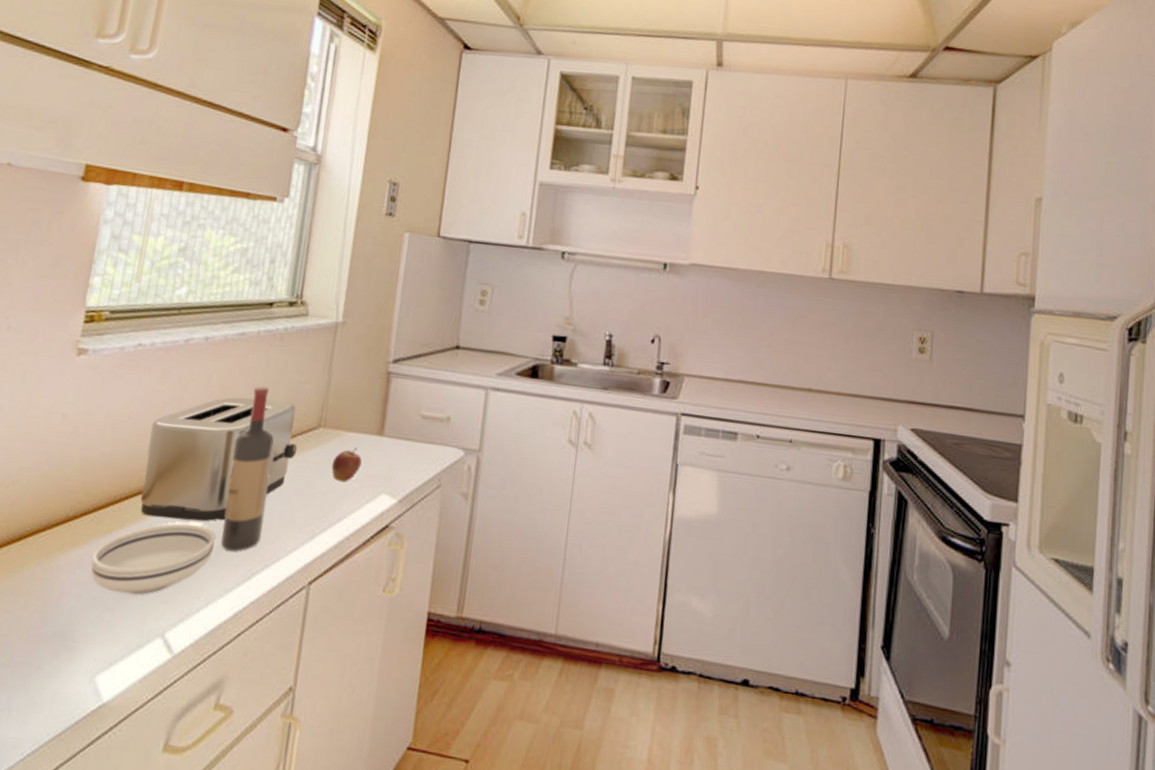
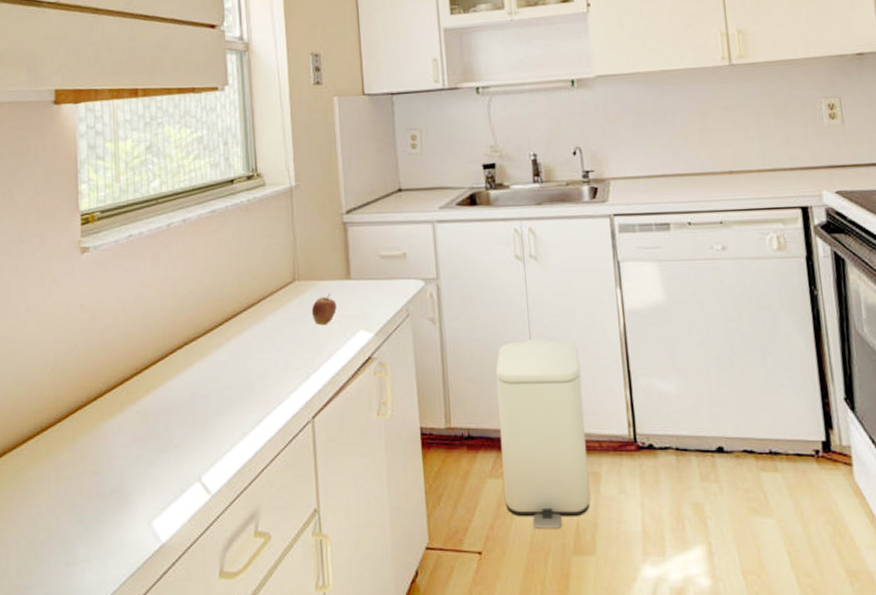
bowl: present [91,523,217,595] -> none [128,381,227,449]
toaster: present [140,397,298,522] -> none [154,264,280,381]
wine bottle: present [221,386,274,551] -> none [225,253,264,400]
pedal bin: none [505,533,616,747] -> present [495,340,590,530]

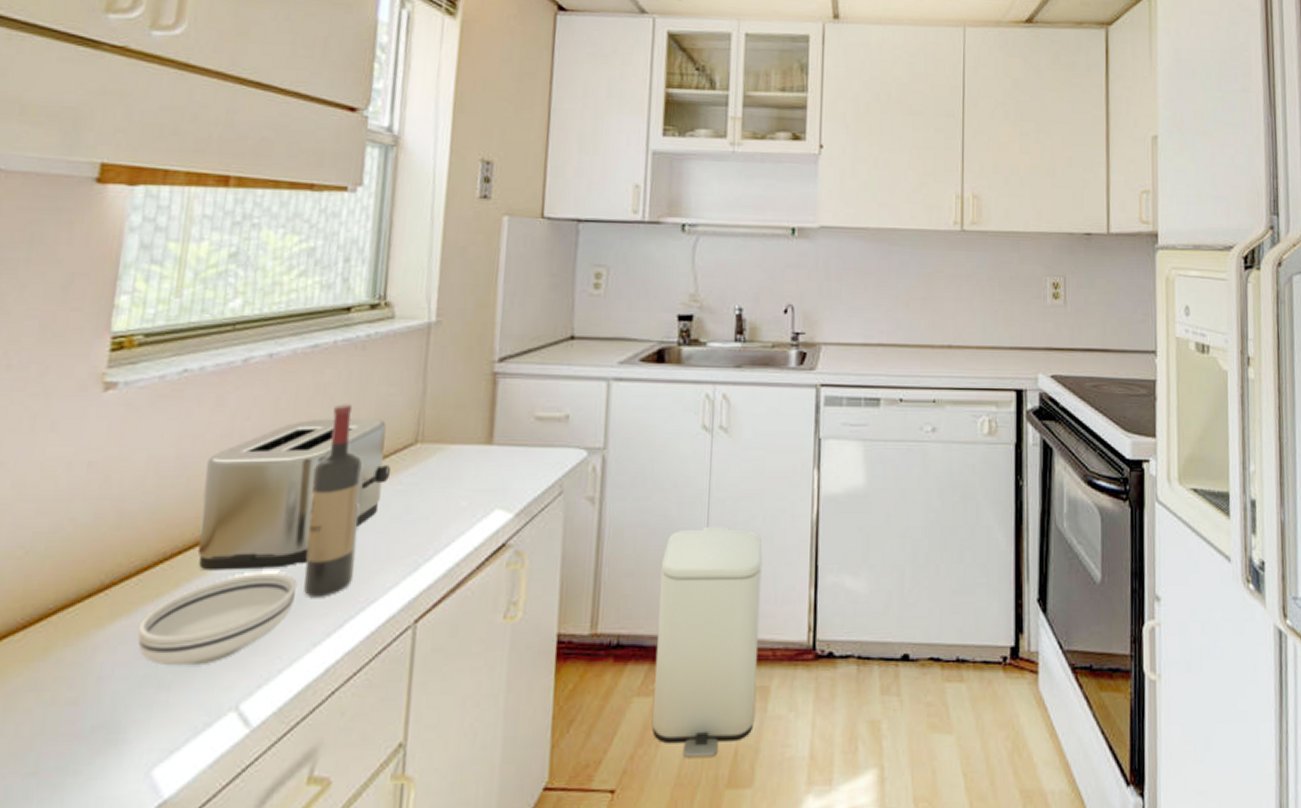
bowl: none [128,381,227,449] -> present [137,572,298,666]
toaster: none [154,264,280,381] -> present [197,418,392,571]
wine bottle: none [225,253,264,400] -> present [303,404,362,597]
fruit: present [311,293,337,326] -> none [433,461,469,502]

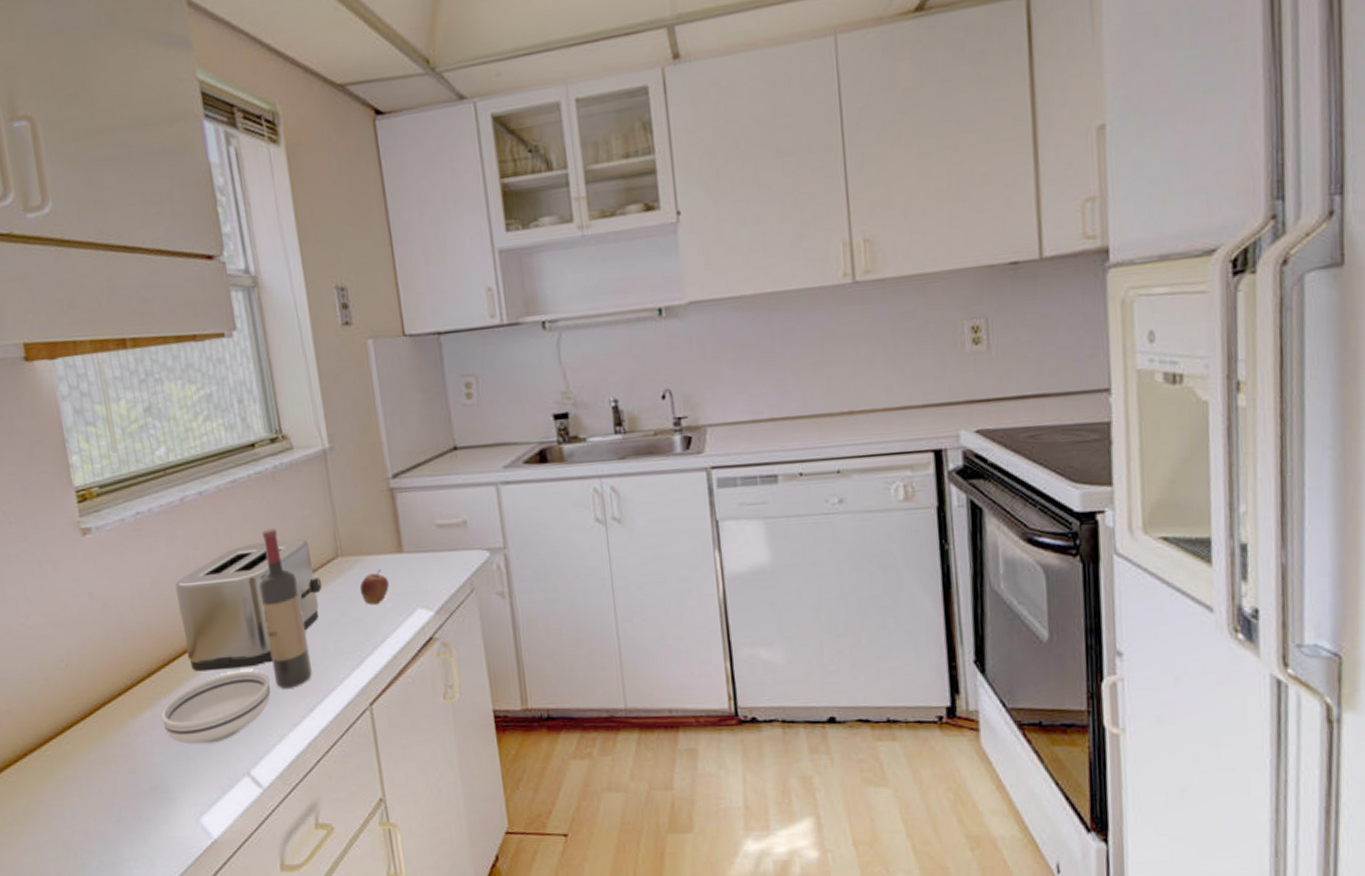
fruit: none [433,461,469,502] -> present [359,569,389,606]
pedal bin: present [651,527,763,759] -> none [576,610,686,810]

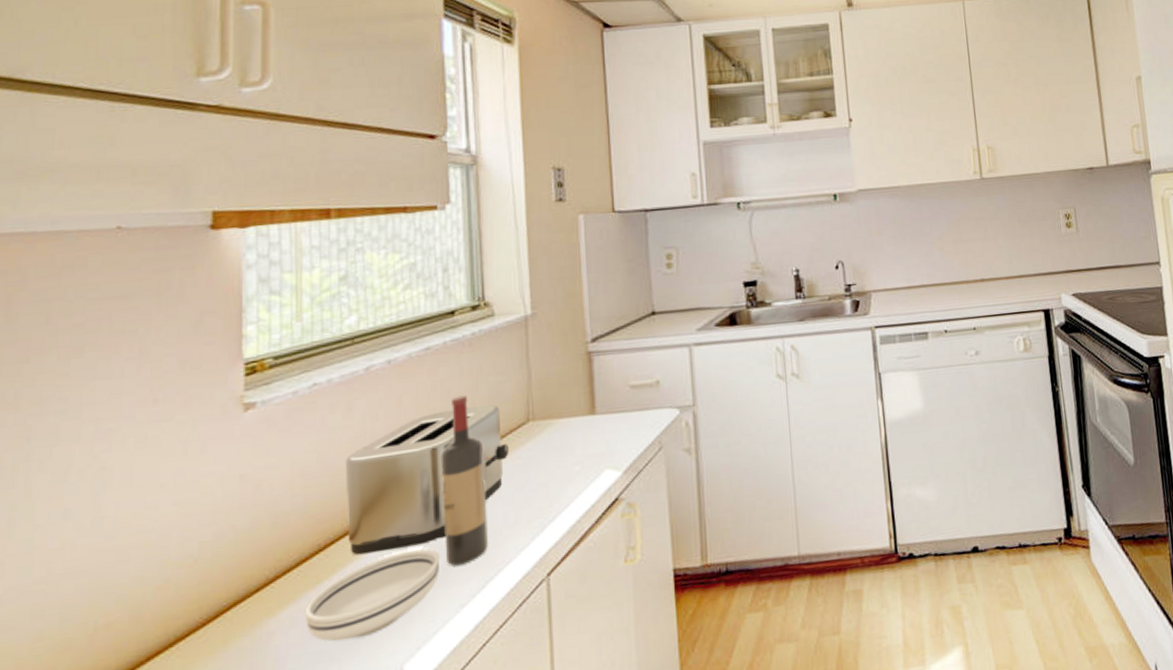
fruit: present [359,569,389,606] -> none [548,432,579,469]

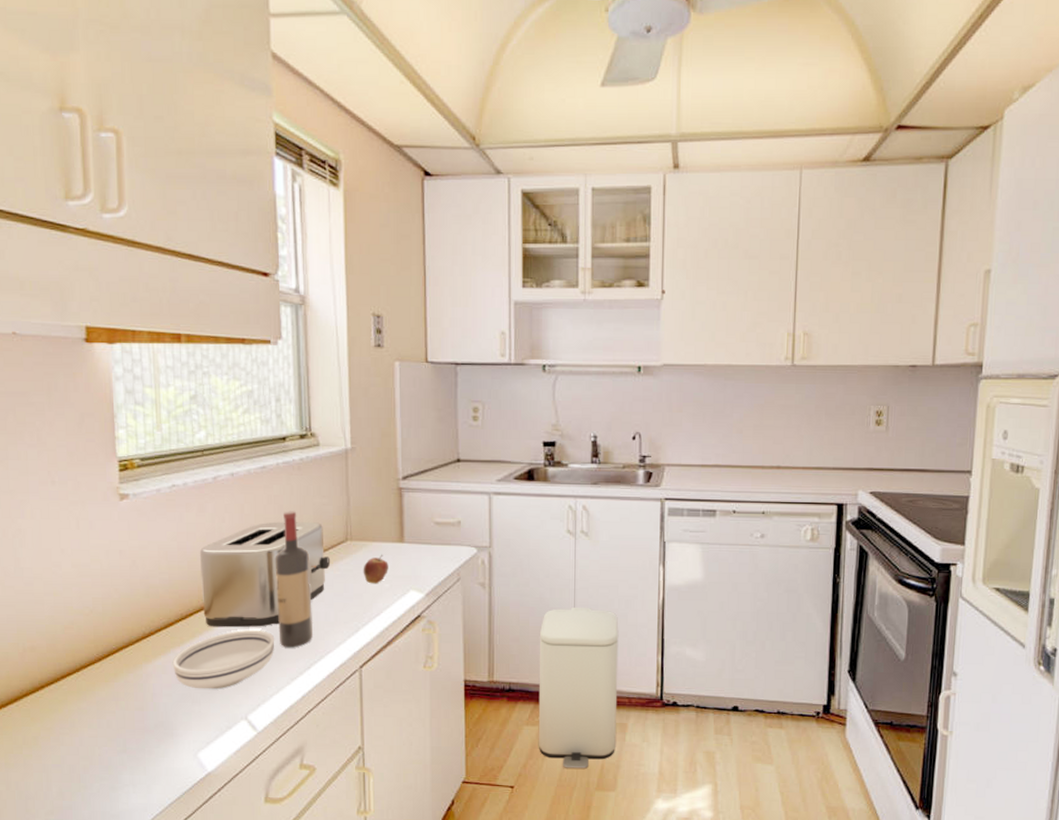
fruit: none [548,432,579,469] -> present [363,554,388,584]
pedal bin: none [755,458,853,660] -> present [538,608,619,770]

